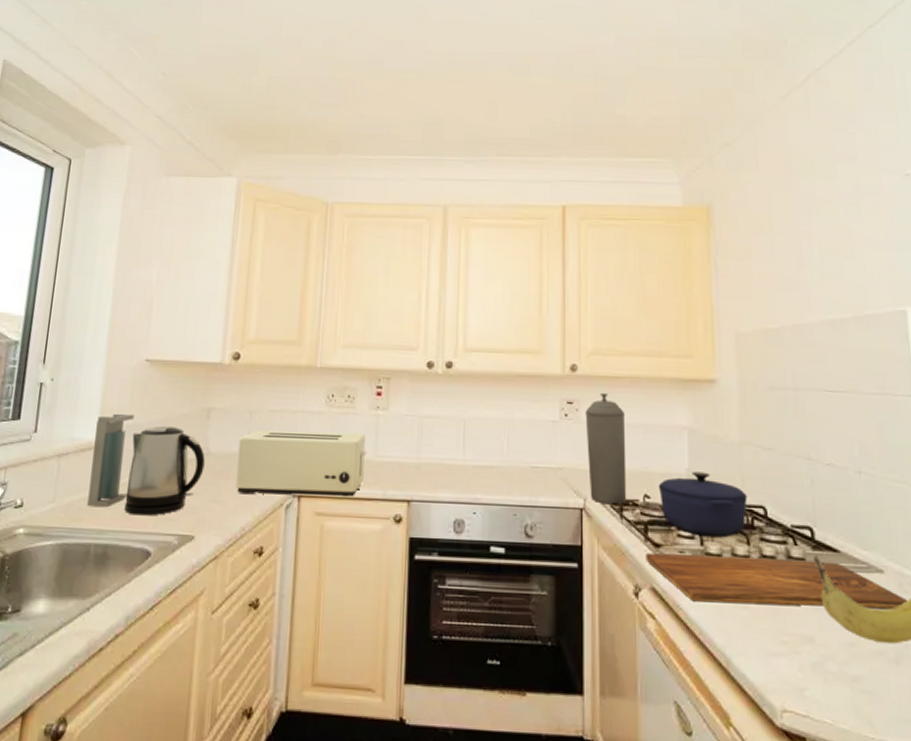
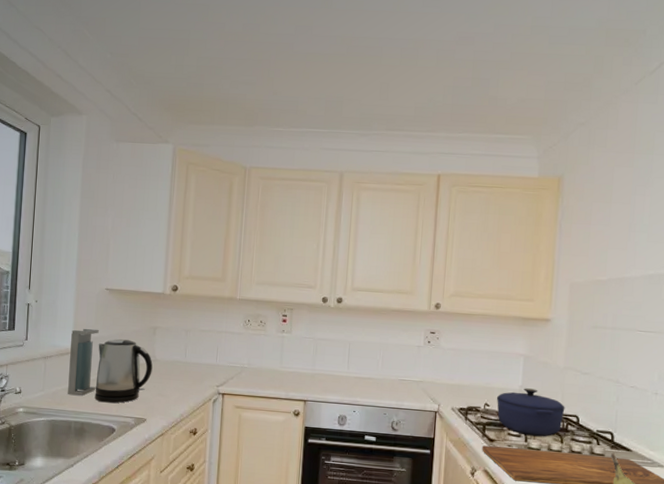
toaster: present [236,430,368,498] -> none [176,345,275,396]
canister: present [585,393,627,505] -> none [443,326,475,410]

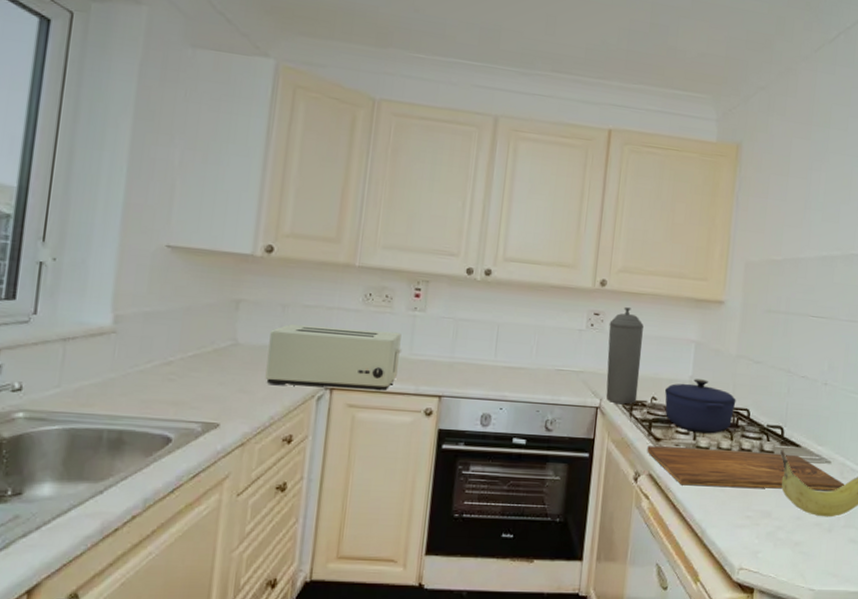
soap dispenser: present [68,328,99,396] -> none [99,299,153,393]
kettle: present [94,338,153,403] -> none [141,314,233,403]
toaster: none [176,345,275,396] -> present [265,324,403,392]
canister: none [443,326,475,410] -> present [606,307,644,405]

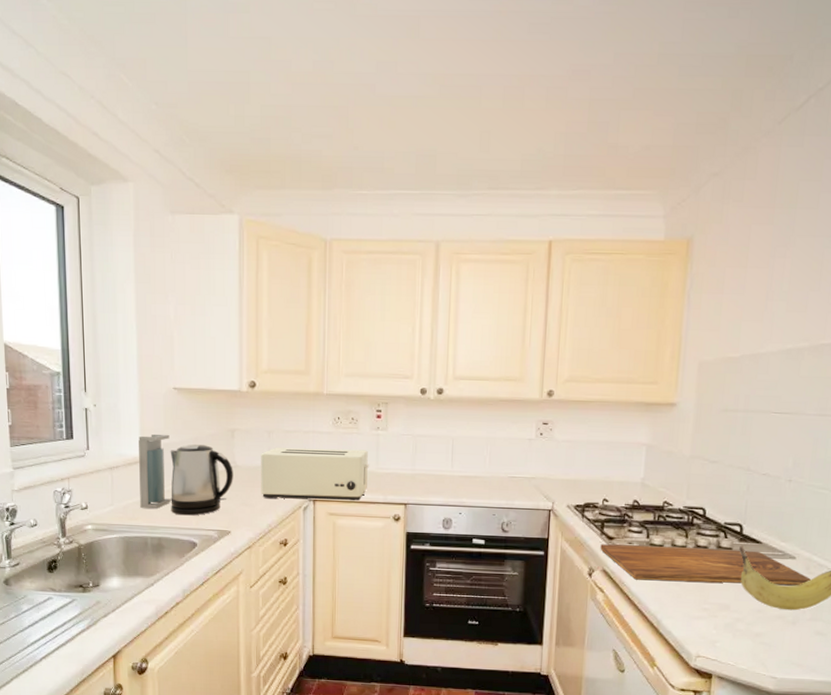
soap dispenser: none [99,299,153,393] -> present [139,433,171,509]
kettle: none [141,314,233,403] -> present [170,443,233,516]
canister: present [606,307,644,405] -> none [557,415,592,507]
cooking pot: present [664,379,736,434] -> none [616,480,691,532]

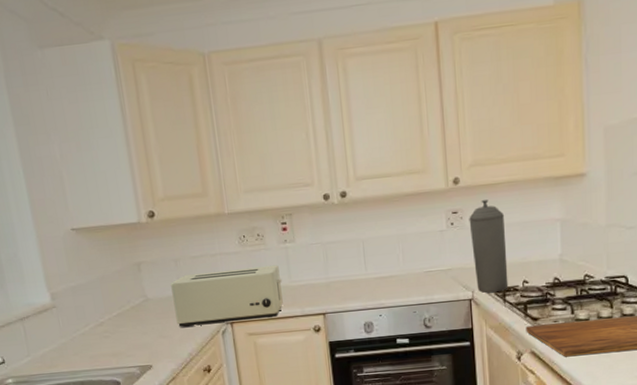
soap dispenser: present [139,433,171,509] -> none [44,277,87,355]
kettle: present [170,443,233,516] -> none [78,282,147,356]
canister: none [557,415,592,507] -> present [469,200,509,293]

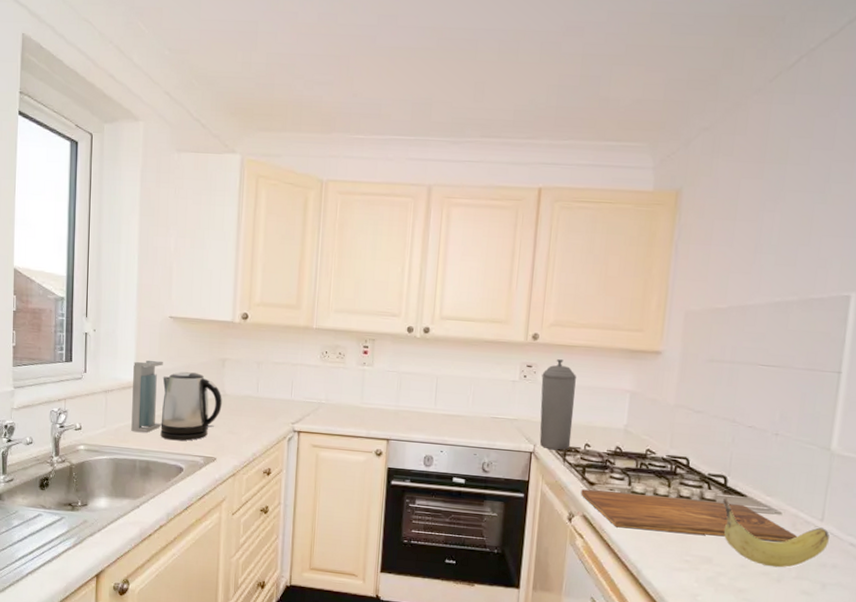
soap dispenser: none [44,277,87,355] -> present [131,360,163,433]
kettle: none [78,282,147,356] -> present [160,371,222,441]
toaster: present [171,265,283,327] -> none [247,378,355,435]

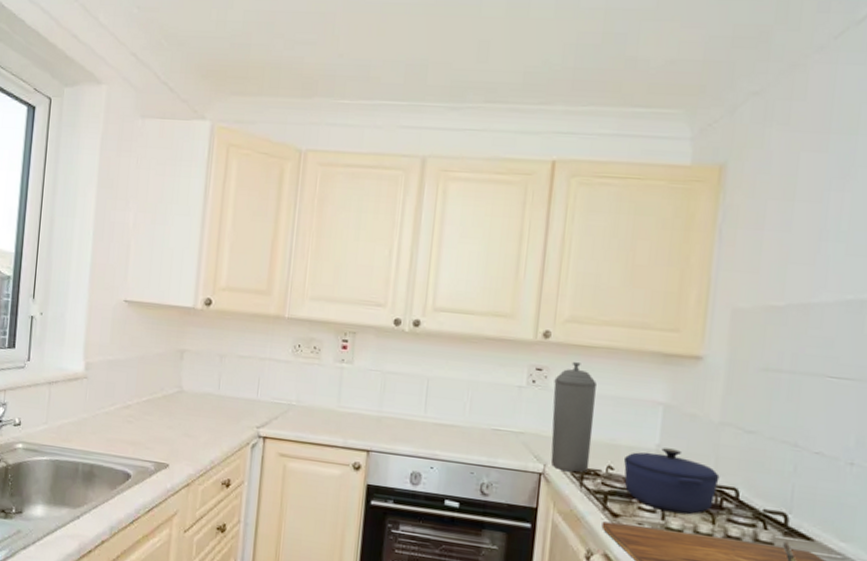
soap dispenser: present [131,360,163,433] -> none [75,348,115,432]
kettle: present [160,371,222,441] -> none [107,363,179,443]
cooking pot: none [598,427,675,481] -> present [623,448,720,515]

